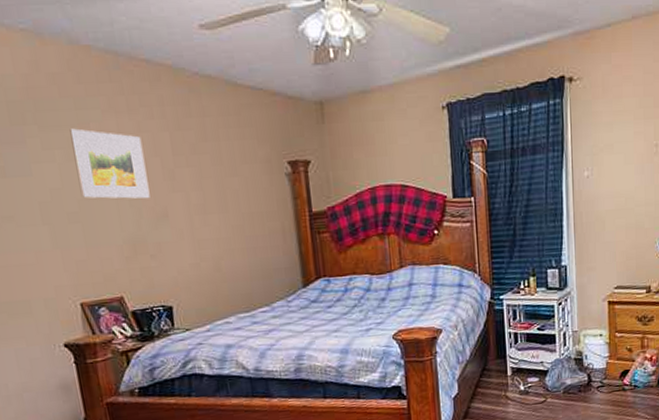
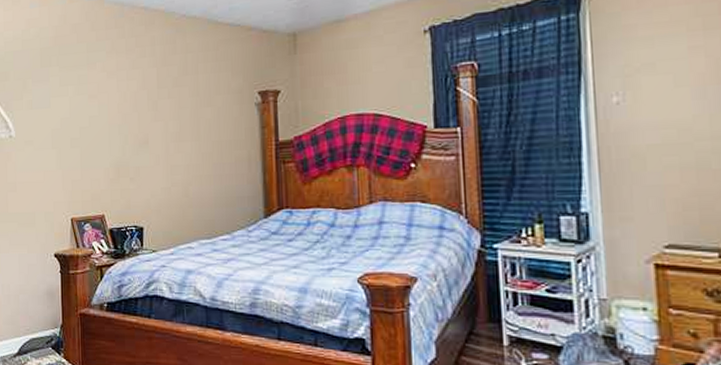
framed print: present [70,128,150,199] -> none [81,68,136,127]

